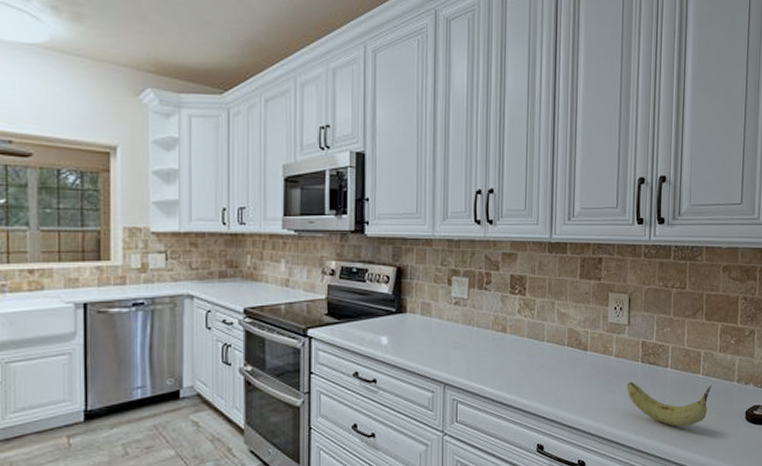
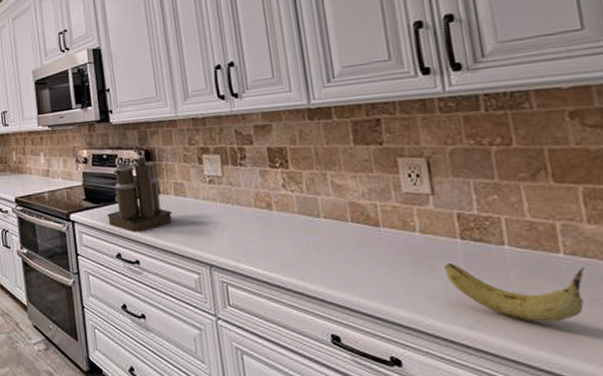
coffee maker: none [348,261,416,351] -> present [106,145,172,233]

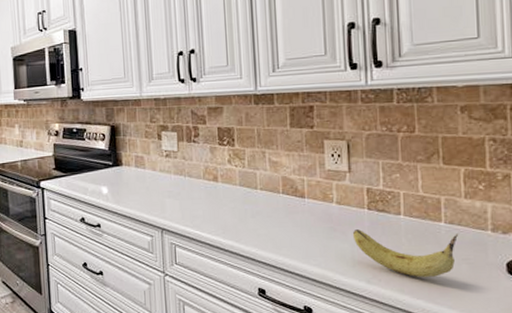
coffee maker: present [106,145,172,233] -> none [73,121,132,200]

